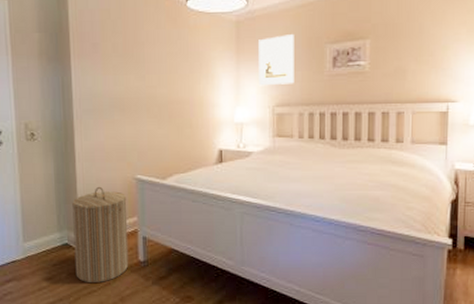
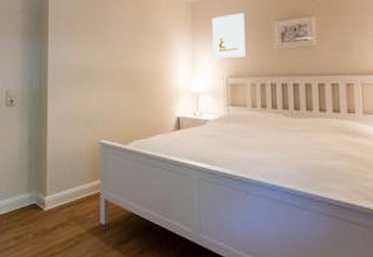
laundry hamper: present [72,186,129,284] -> none [41,149,91,245]

